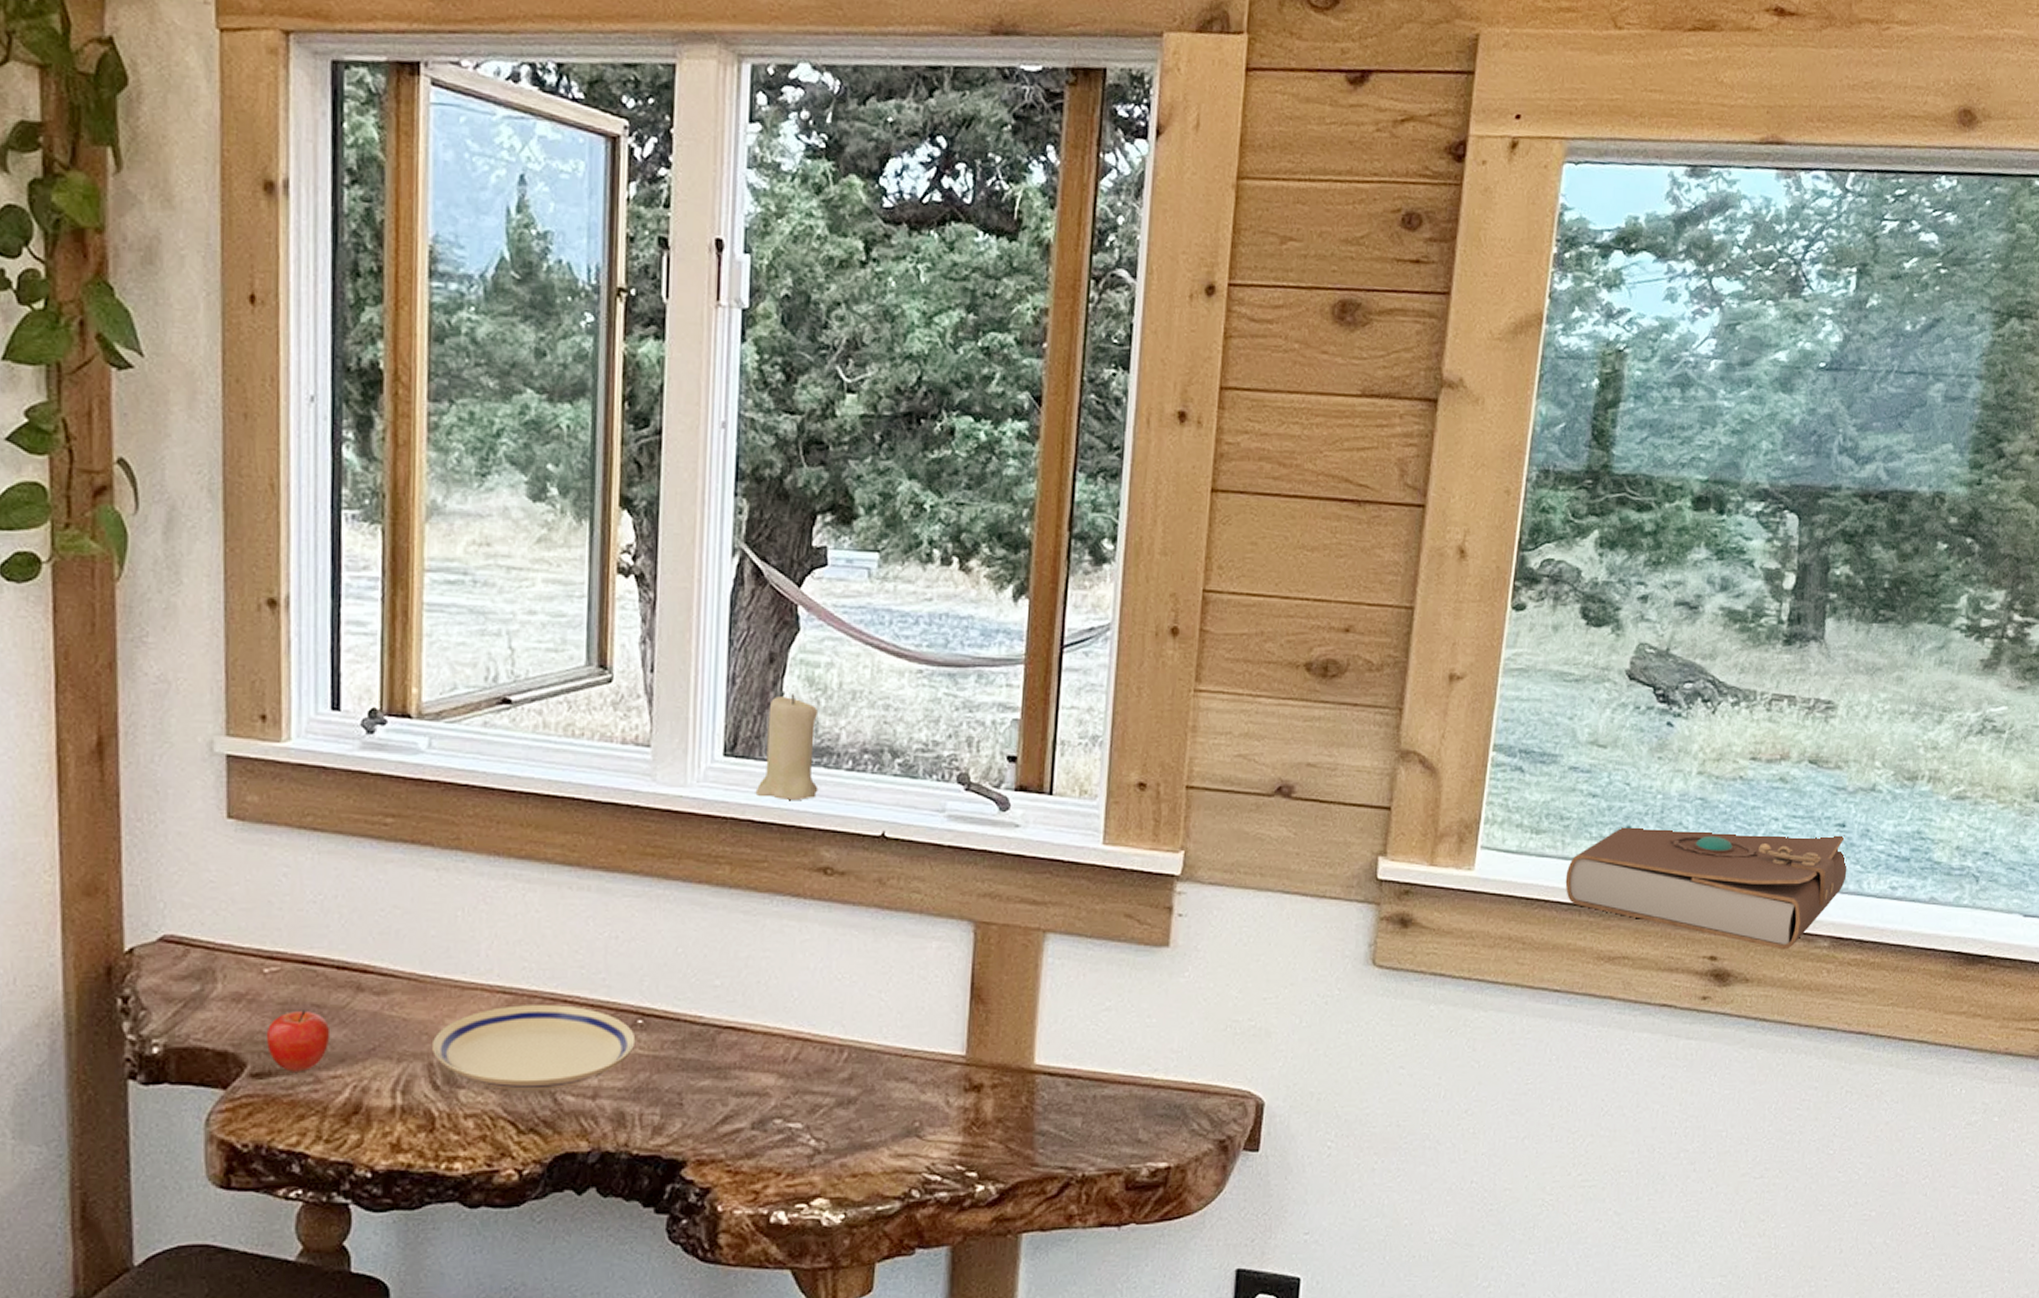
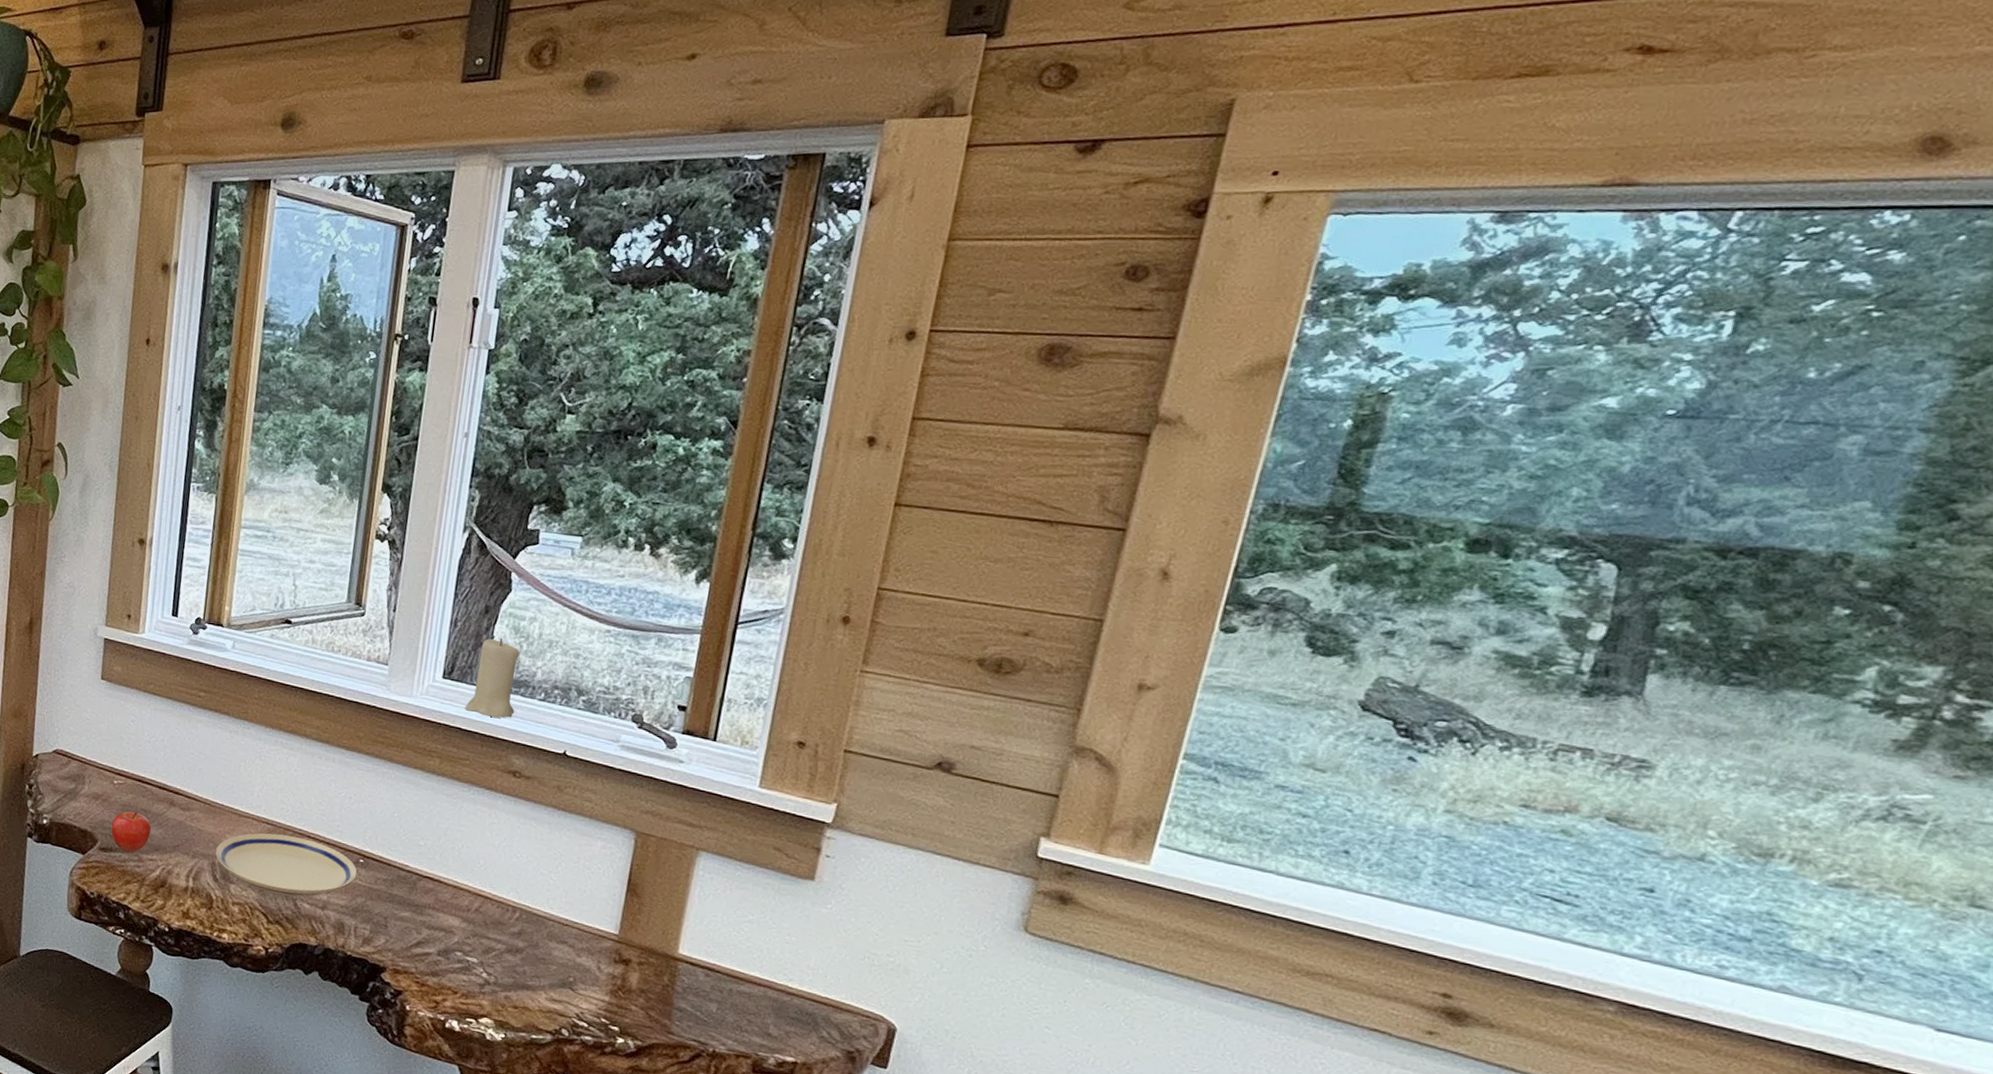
book: present [1565,827,1848,950] -> none [1259,850,1653,1005]

